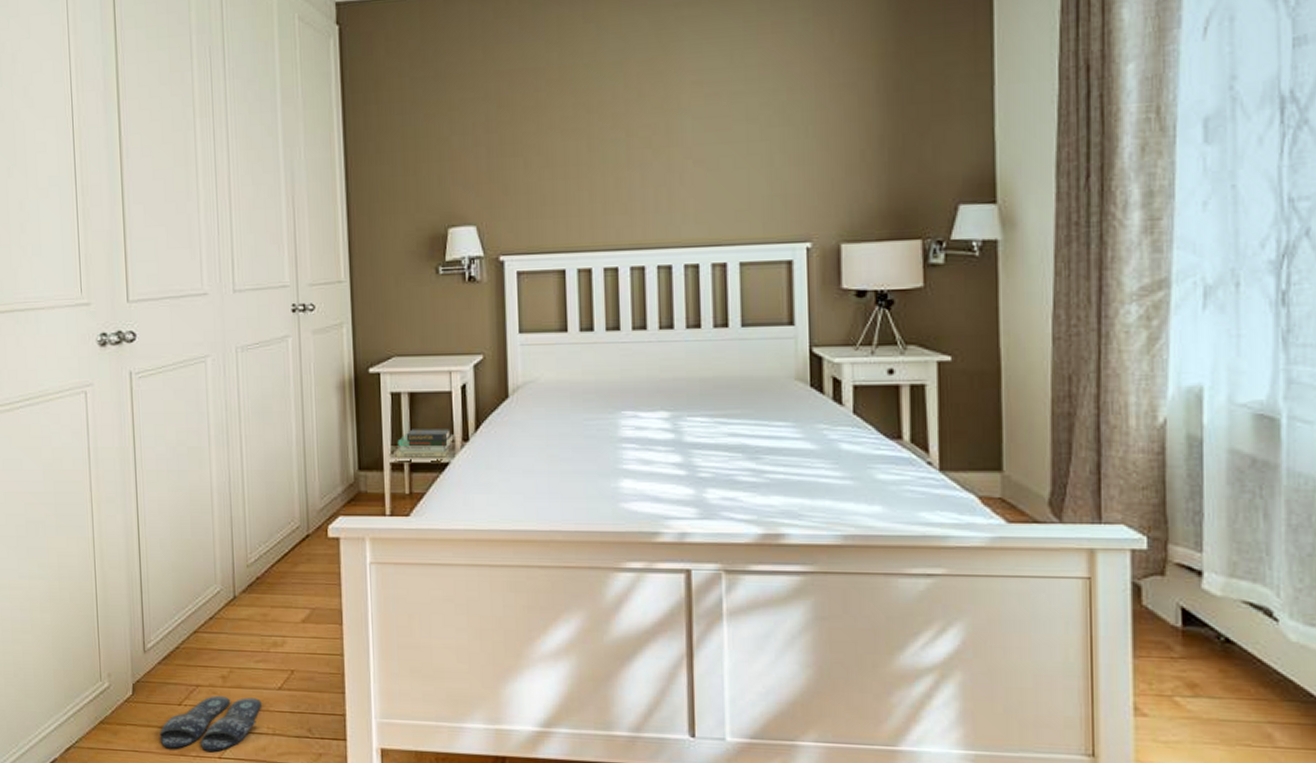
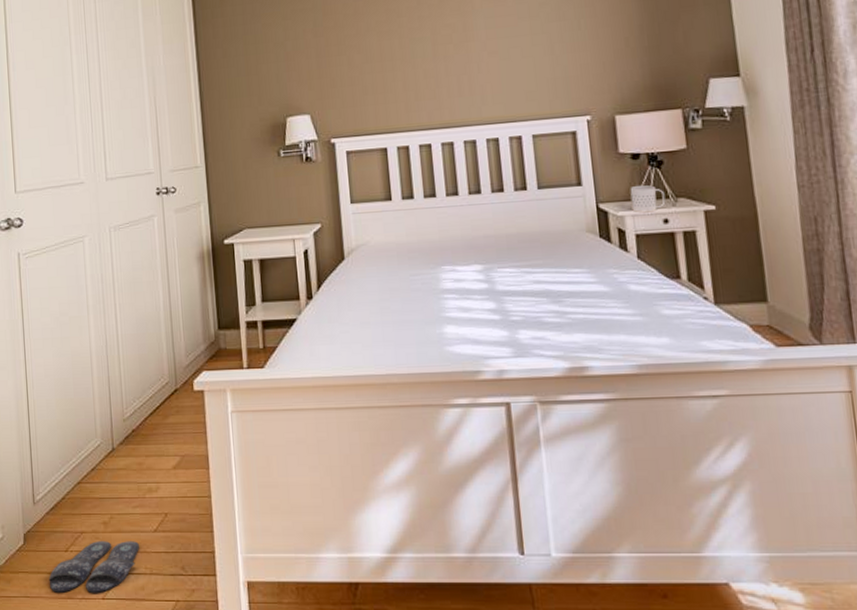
books: present [396,429,454,458] -> none [250,289,300,317]
mug: none [851,329,893,361] -> present [630,185,666,213]

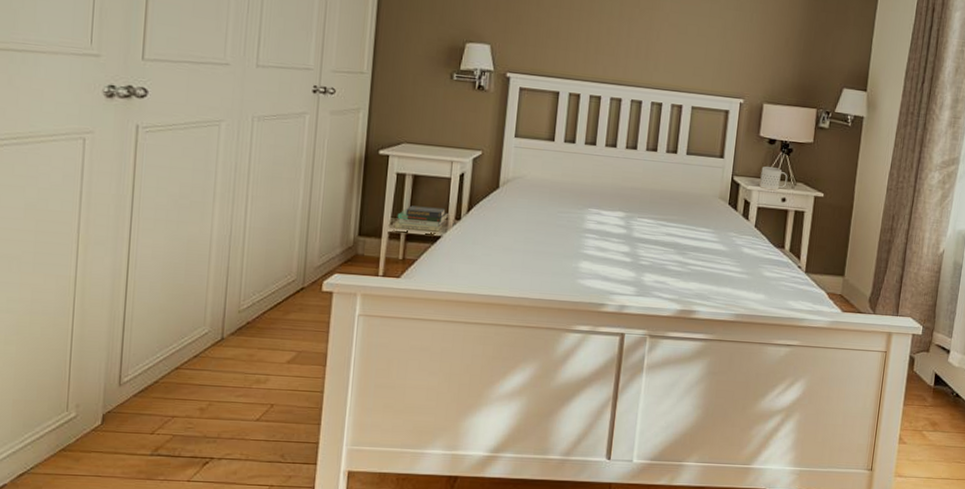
slippers: present [49,541,139,594] -> none [127,426,237,476]
books: none [250,289,300,317] -> present [395,205,448,232]

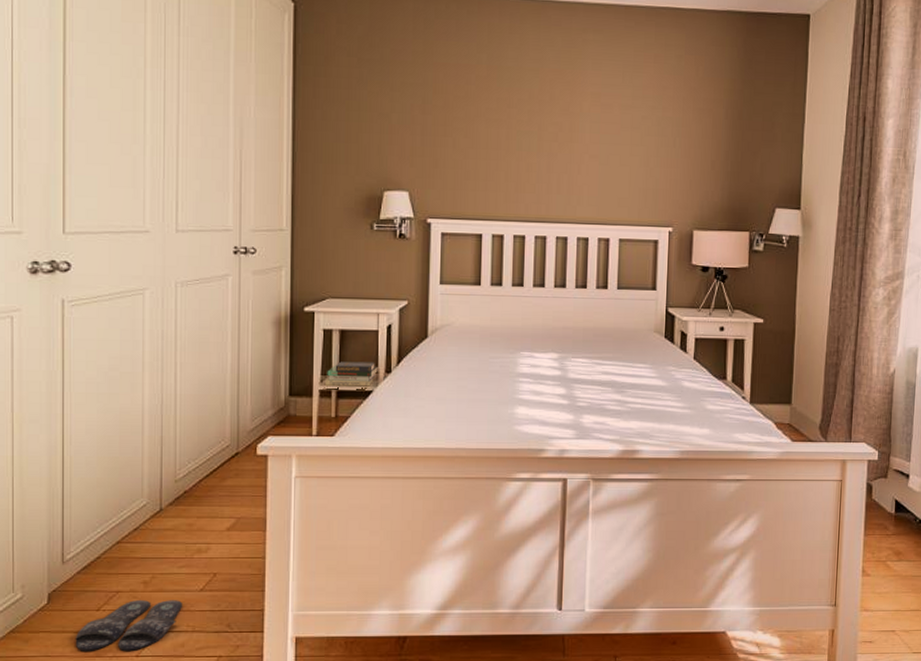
slippers: none [127,426,237,476] -> present [75,600,182,652]
mug: present [759,166,788,191] -> none [695,296,725,320]

